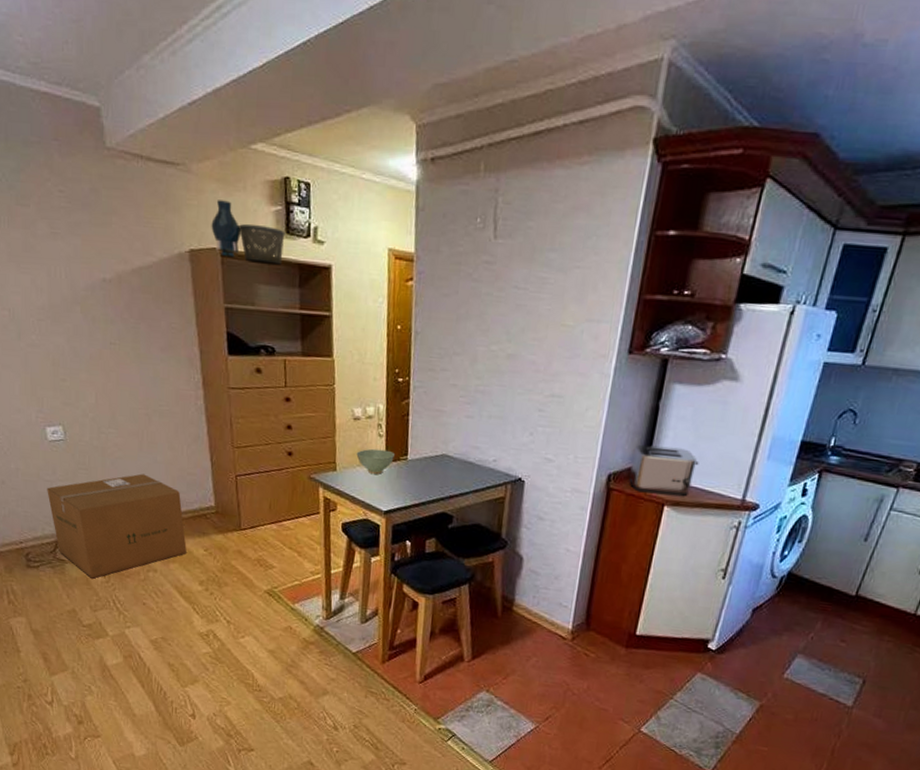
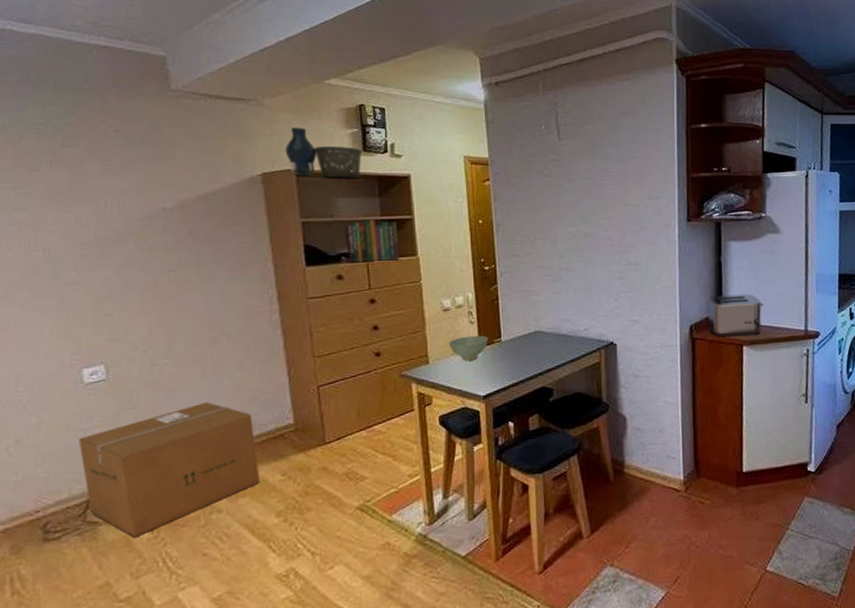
books: none [264,312,316,360] -> present [344,220,400,263]

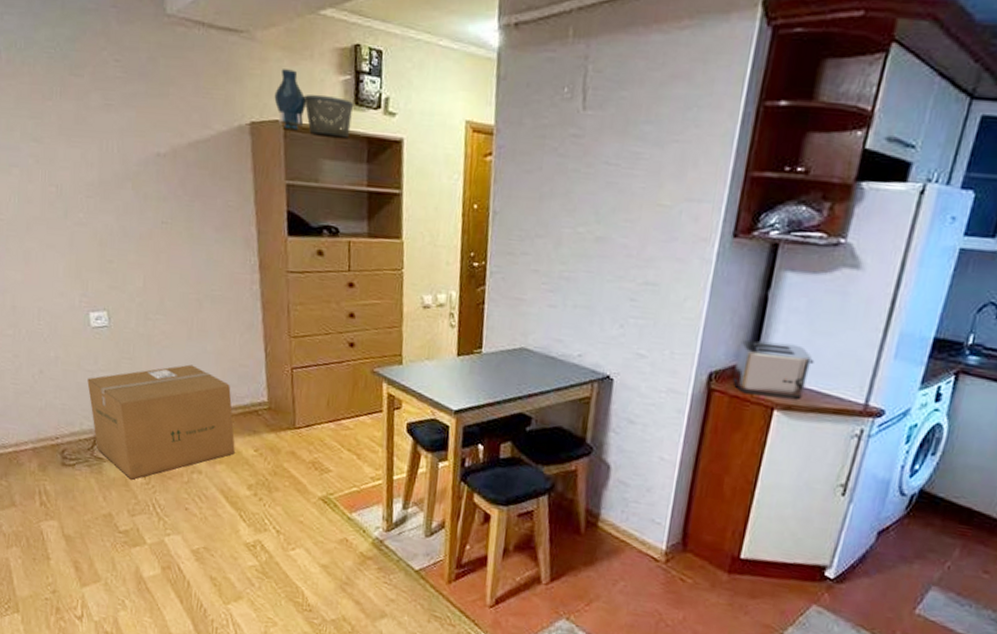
books: present [344,220,400,263] -> none [328,189,384,242]
bowl: present [449,335,488,361] -> none [425,340,467,369]

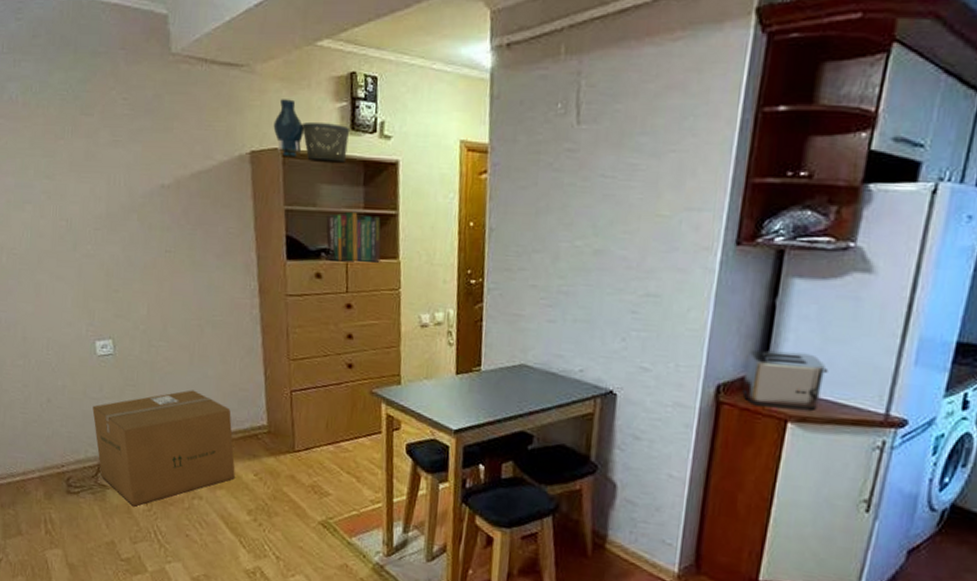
books: none [328,189,384,242] -> present [326,212,381,263]

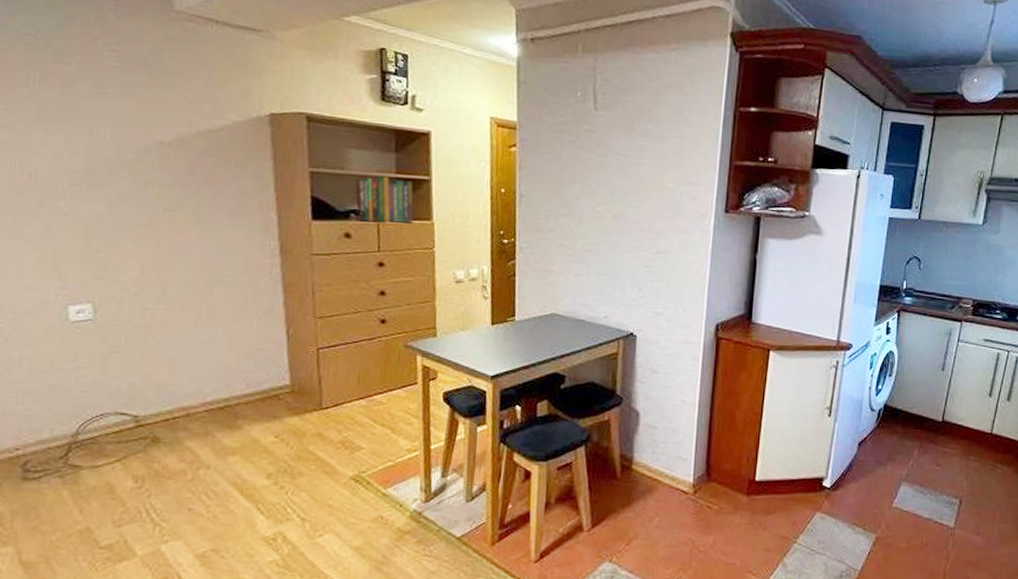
box: present [92,390,235,507] -> none [62,353,251,485]
vase: present [273,99,304,158] -> none [296,66,330,123]
basket: present [301,121,351,164] -> none [327,90,381,132]
toaster: present [742,349,829,412] -> none [736,294,797,342]

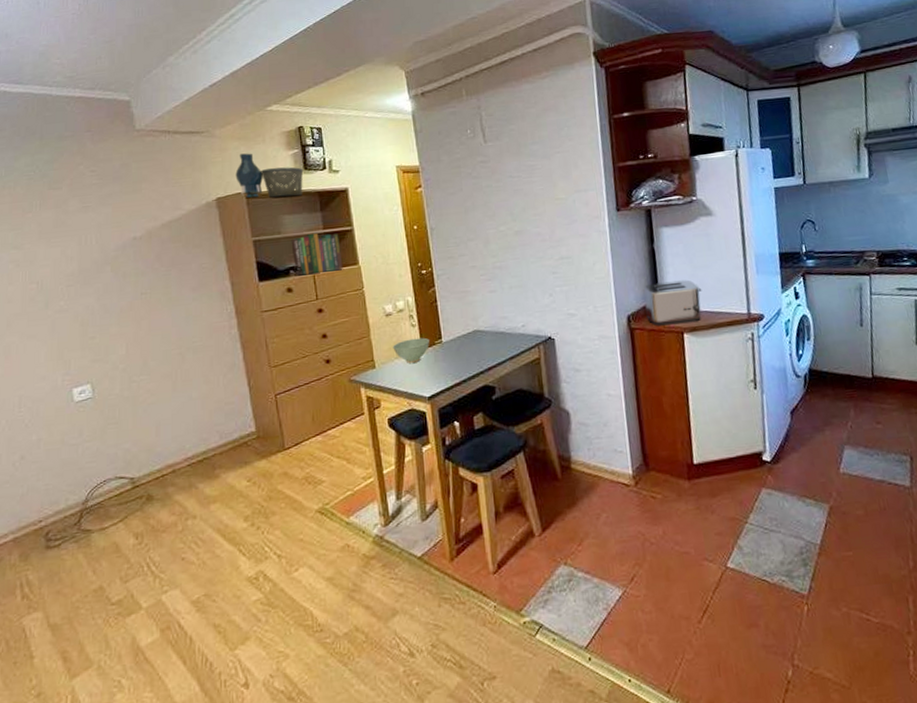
vase: none [296,66,330,123] -> present [235,153,263,199]
basket: none [327,90,381,132] -> present [260,167,304,199]
bowl: none [459,311,501,337] -> present [393,337,429,363]
toaster: none [736,294,797,342] -> present [644,280,702,327]

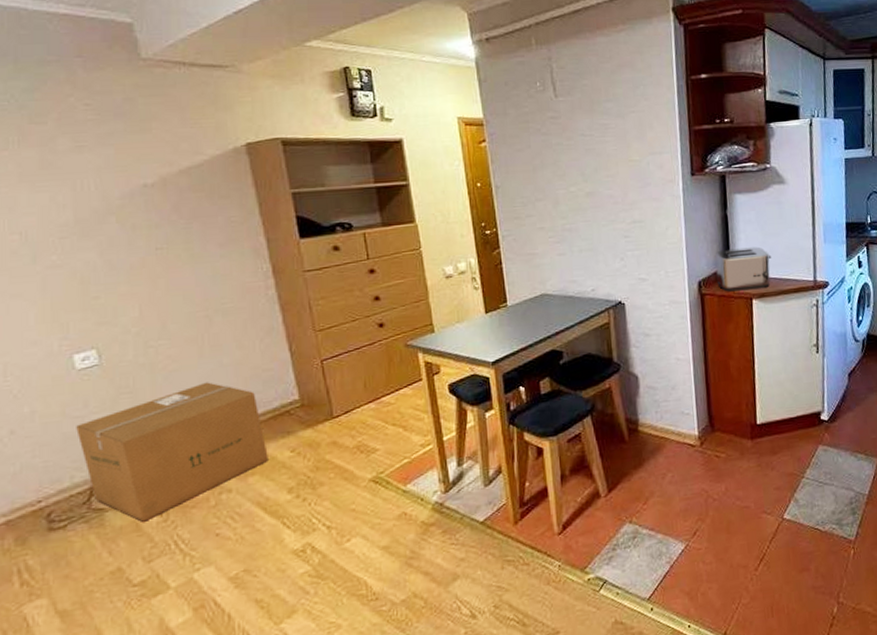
box: none [72,414,228,544] -> present [76,382,268,522]
vase: present [235,153,263,199] -> none [268,94,303,146]
basket: present [260,167,304,199] -> none [299,111,351,148]
books: present [291,233,343,276] -> none [337,187,398,233]
bowl: present [393,337,429,363] -> none [453,301,494,327]

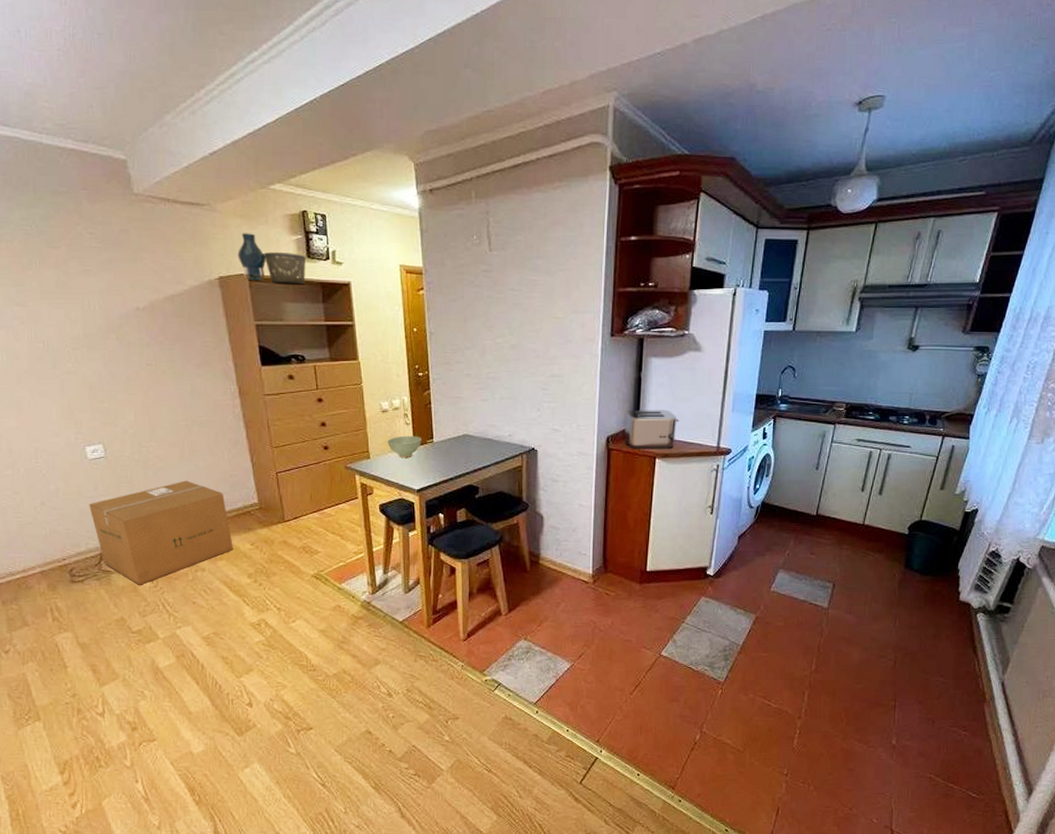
vase: none [268,94,303,146] -> present [238,233,266,281]
basket: none [299,111,351,148] -> present [263,251,307,286]
bowl: none [453,301,494,327] -> present [387,436,421,458]

